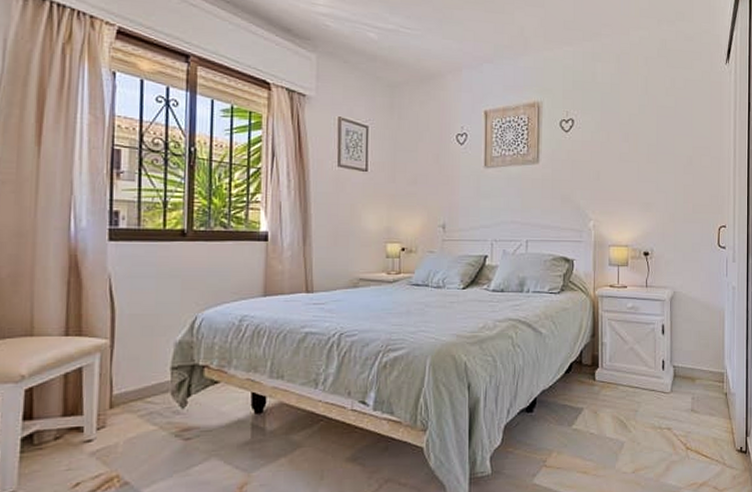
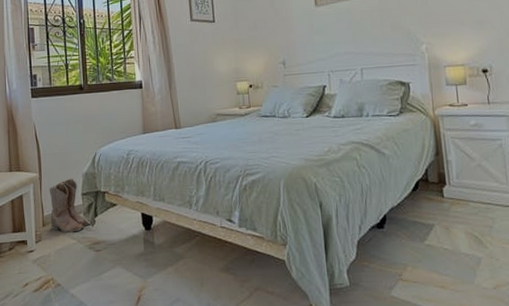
boots: none [121,347,181,417] -> present [49,178,91,233]

